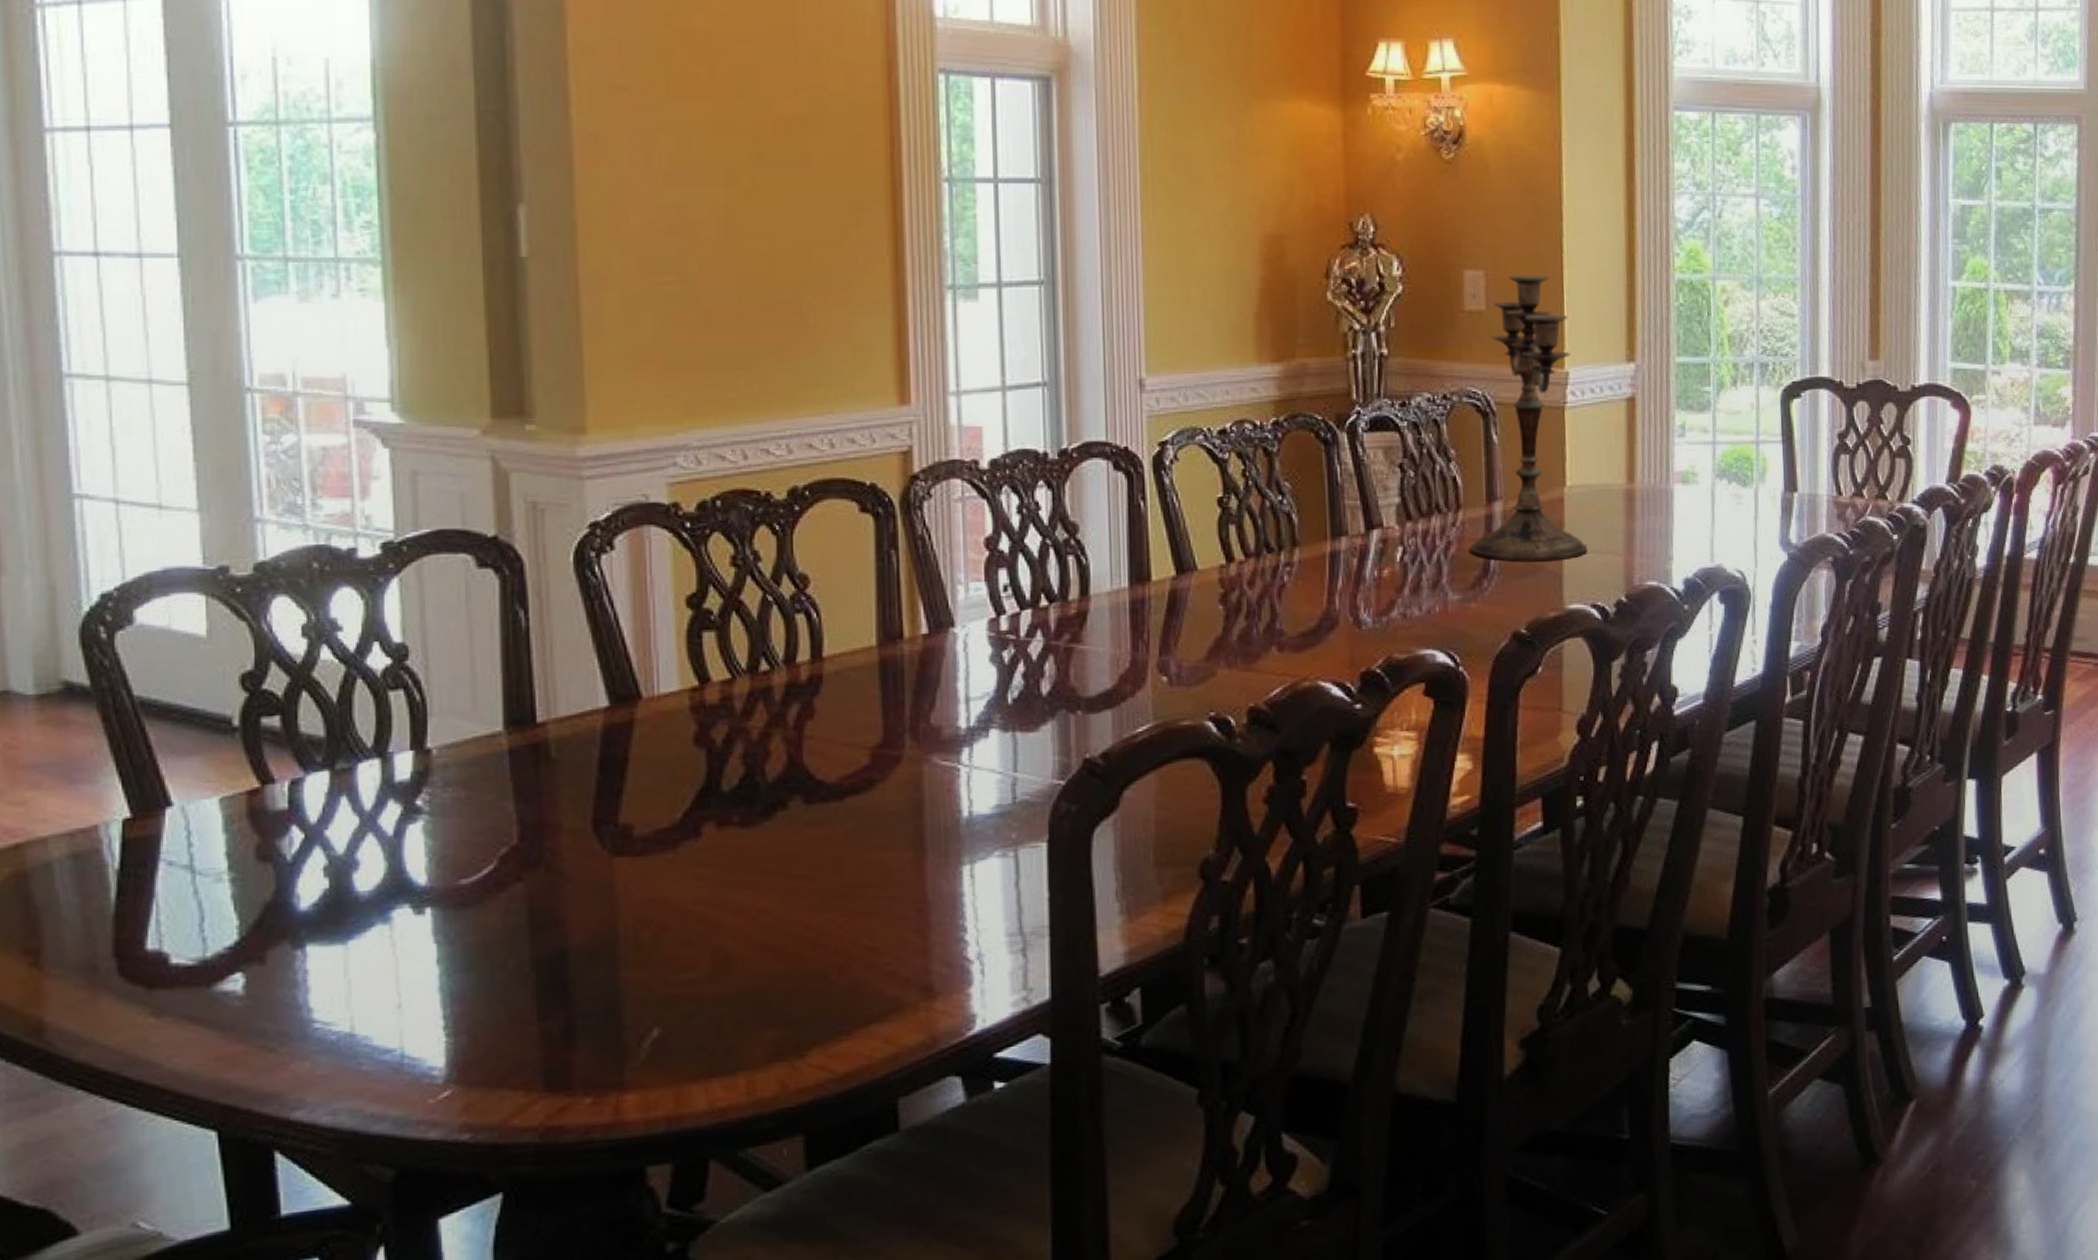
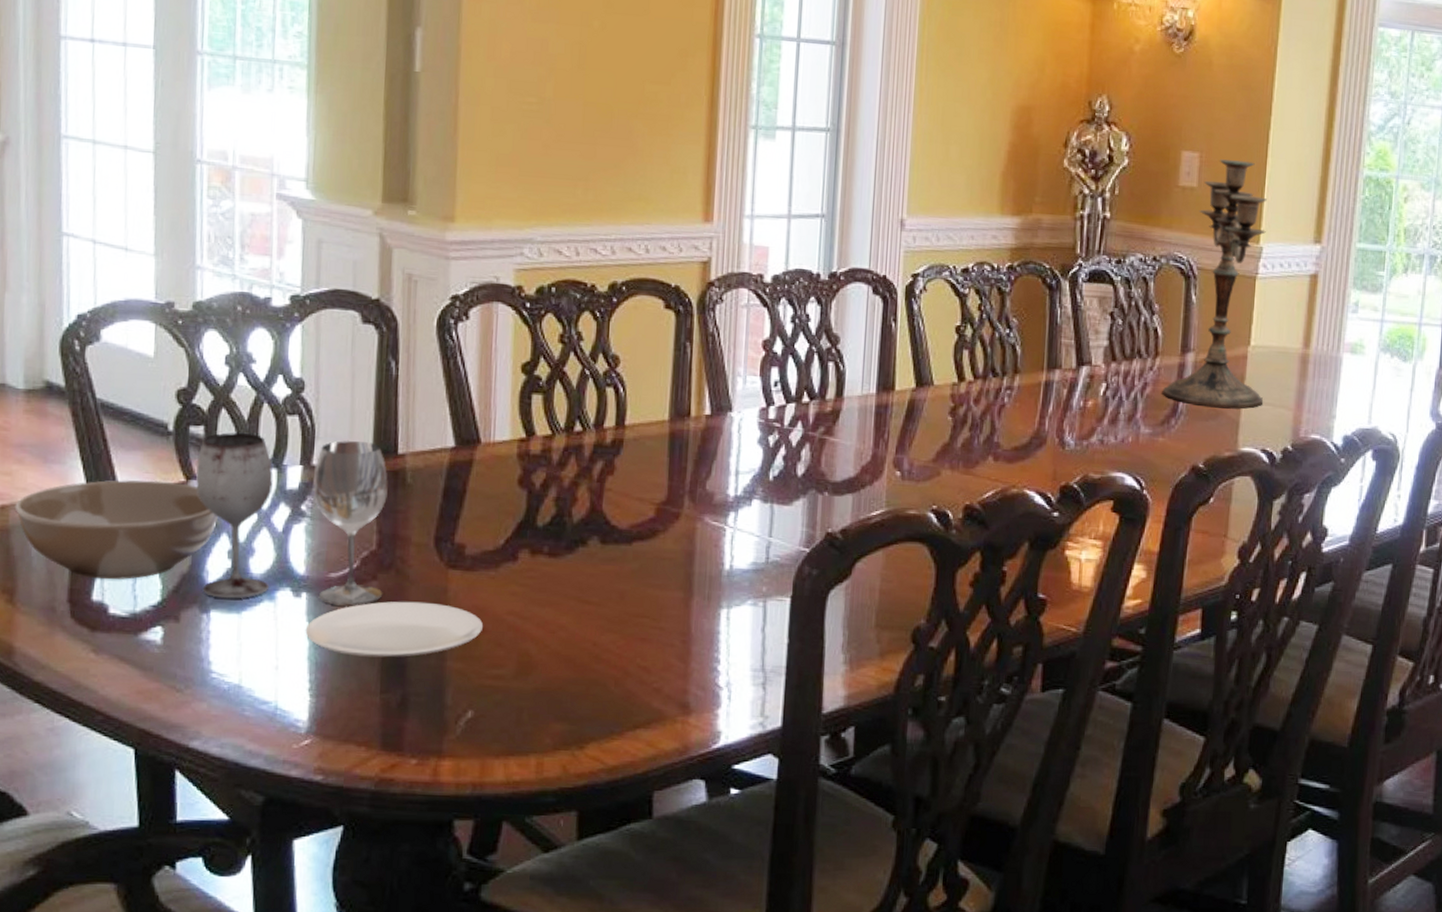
bowl: none [33,789,306,923] -> present [14,480,218,580]
wineglass: none [274,712,531,928] -> present [196,433,389,606]
plate: none [433,901,665,979] -> present [305,601,484,658]

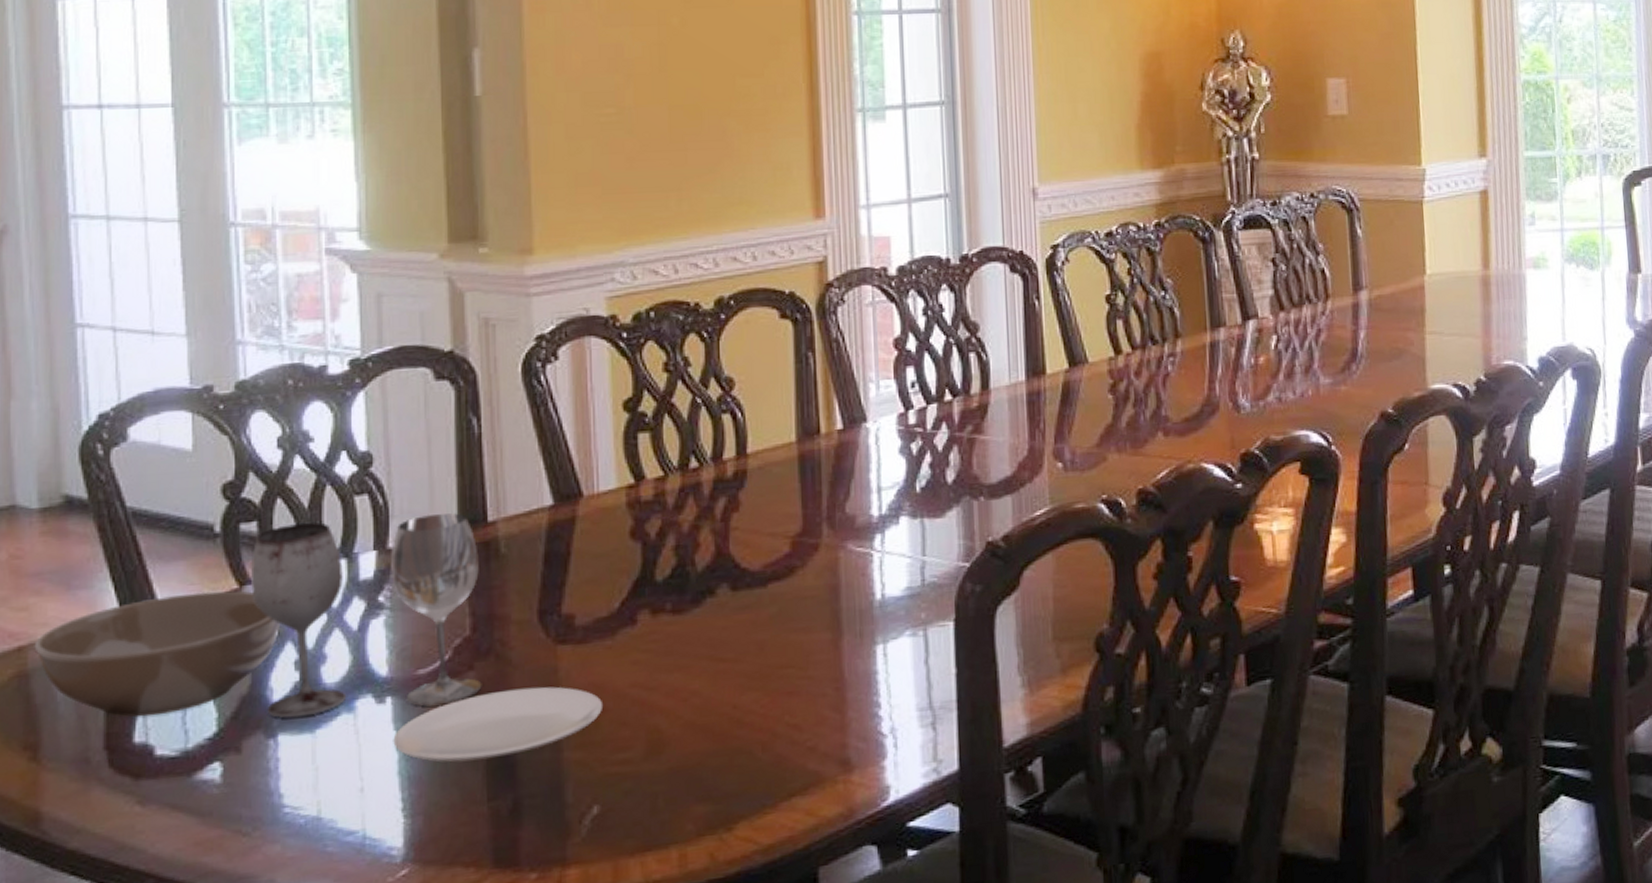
candelabra: present [1162,159,1267,409] -> none [1338,80,1447,347]

